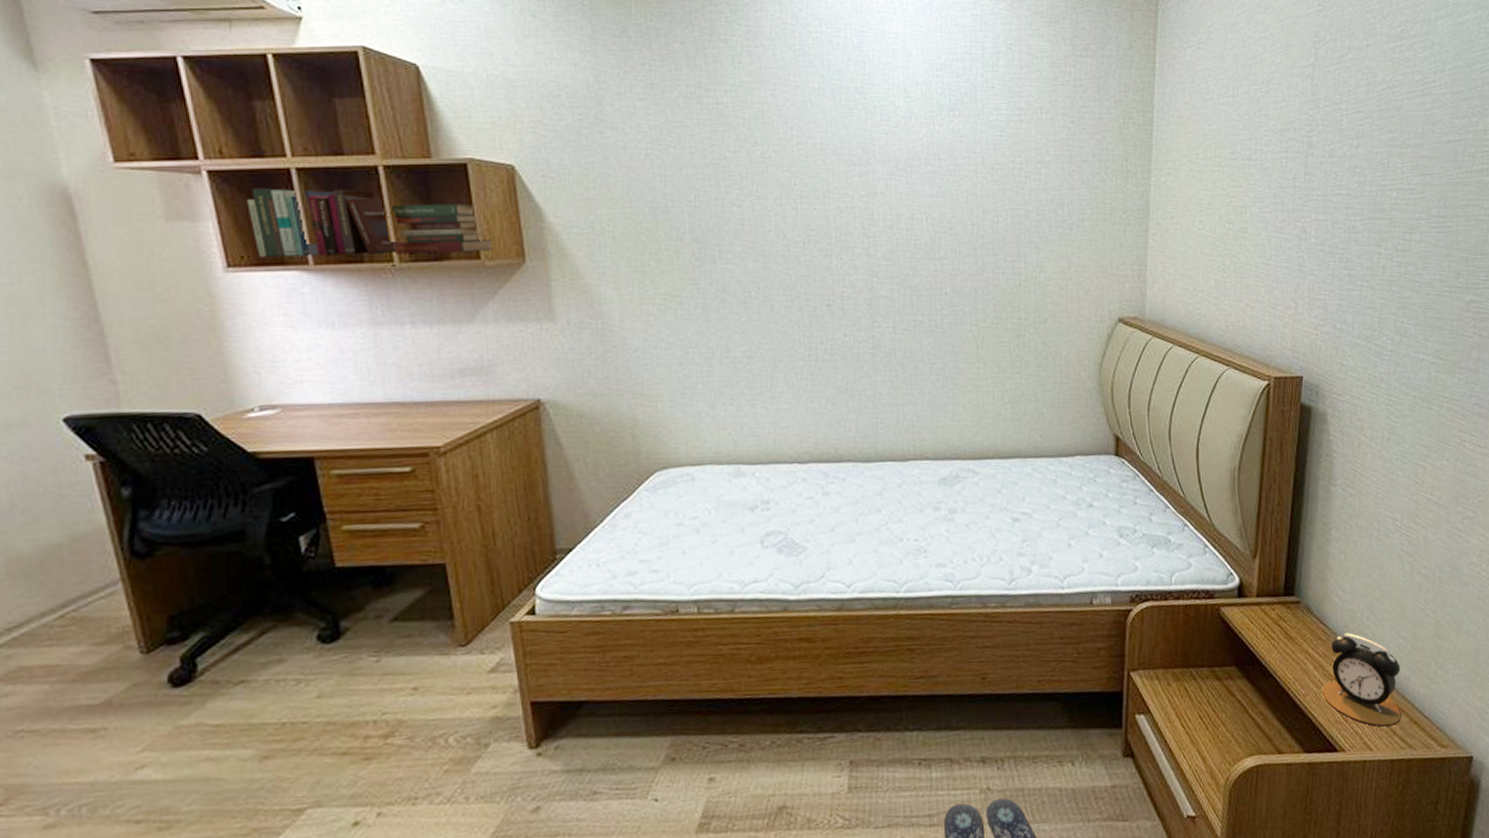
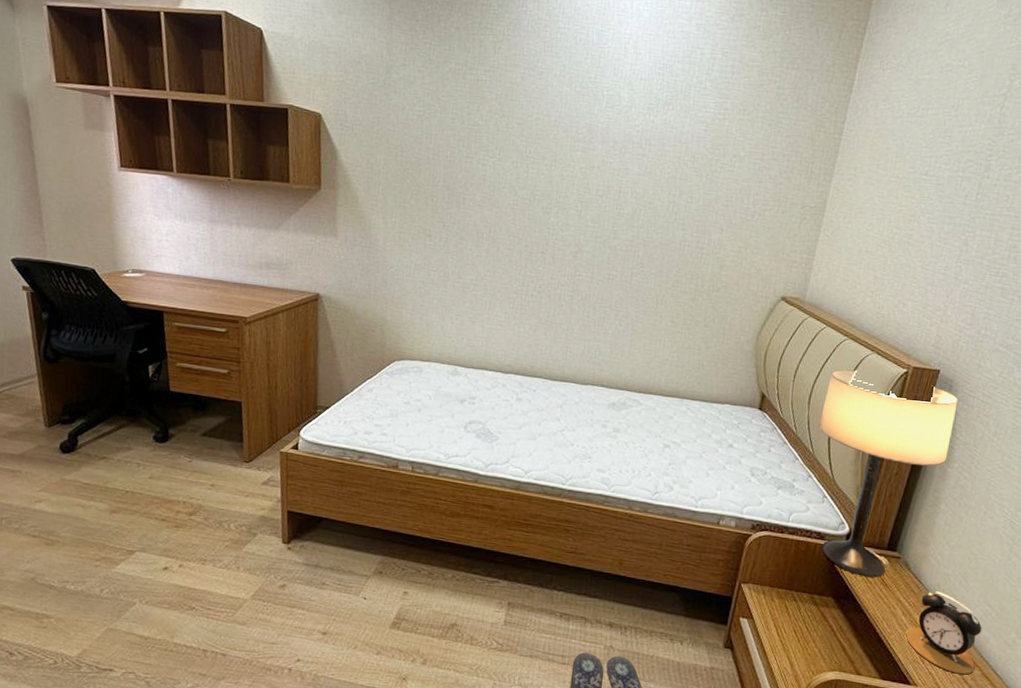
books: present [247,188,399,257] -> none [137,111,235,171]
books: present [389,203,493,255] -> none [231,135,299,177]
table lamp: none [1185,391,1329,634] -> present [818,369,958,578]

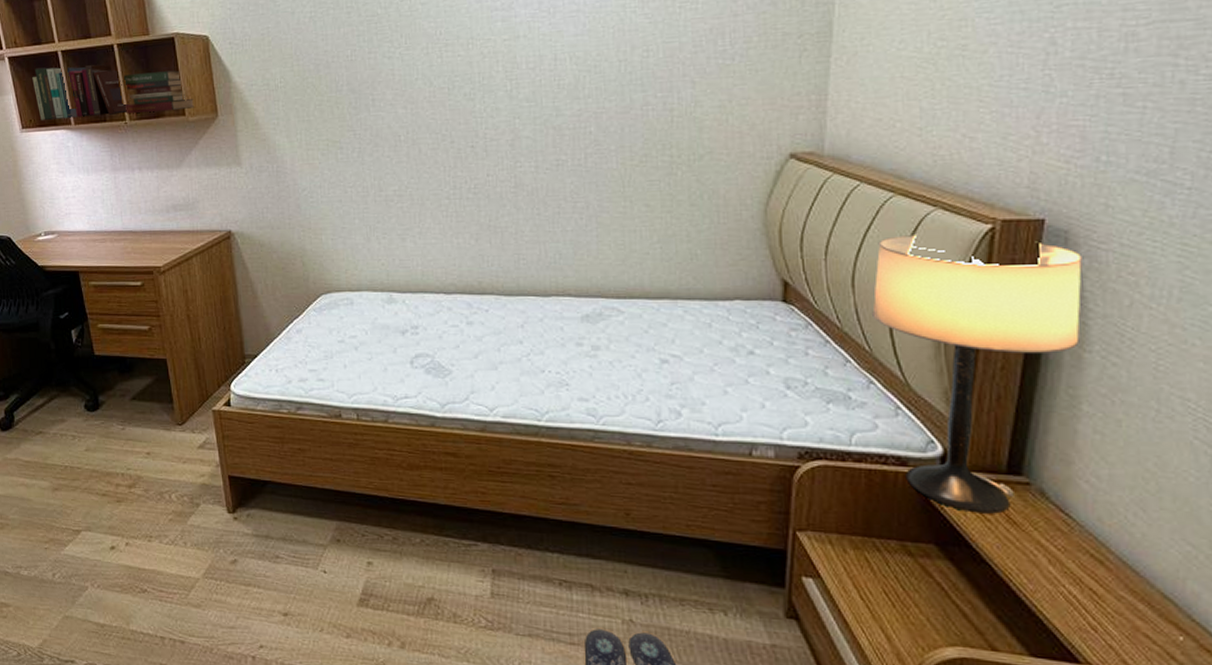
books: none [137,111,235,171] -> present [32,64,129,120]
books: none [231,135,299,177] -> present [122,70,194,115]
alarm clock: present [906,591,982,675] -> none [1060,528,1186,648]

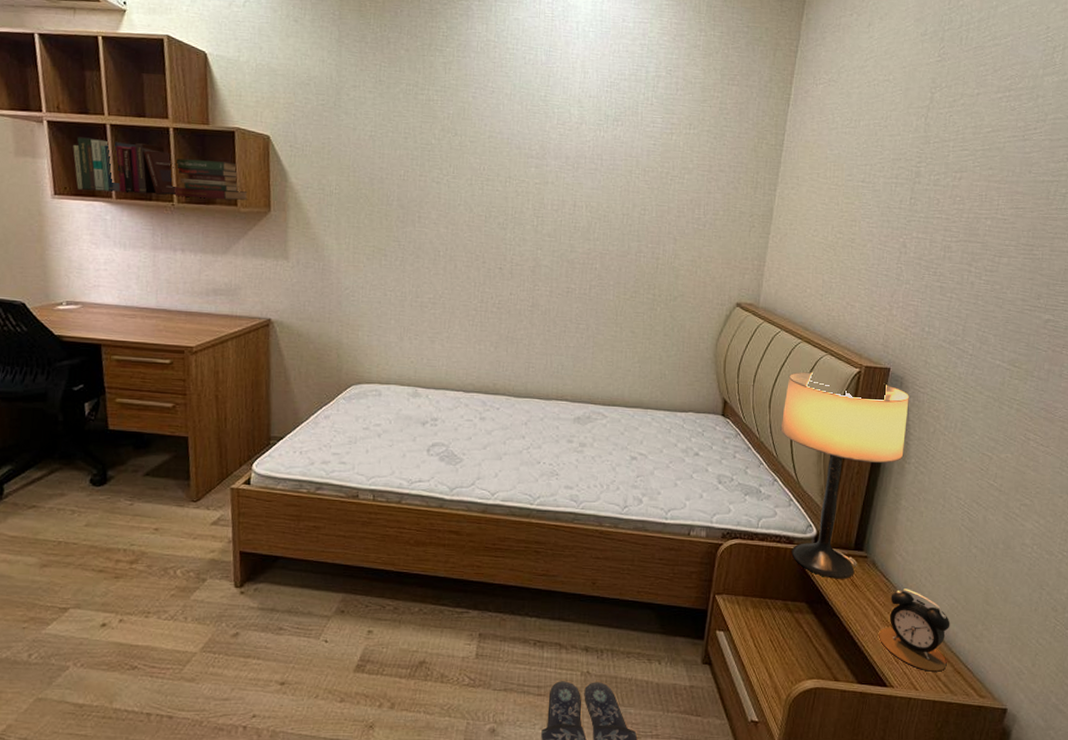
alarm clock: none [1060,528,1186,648] -> present [879,588,950,672]

